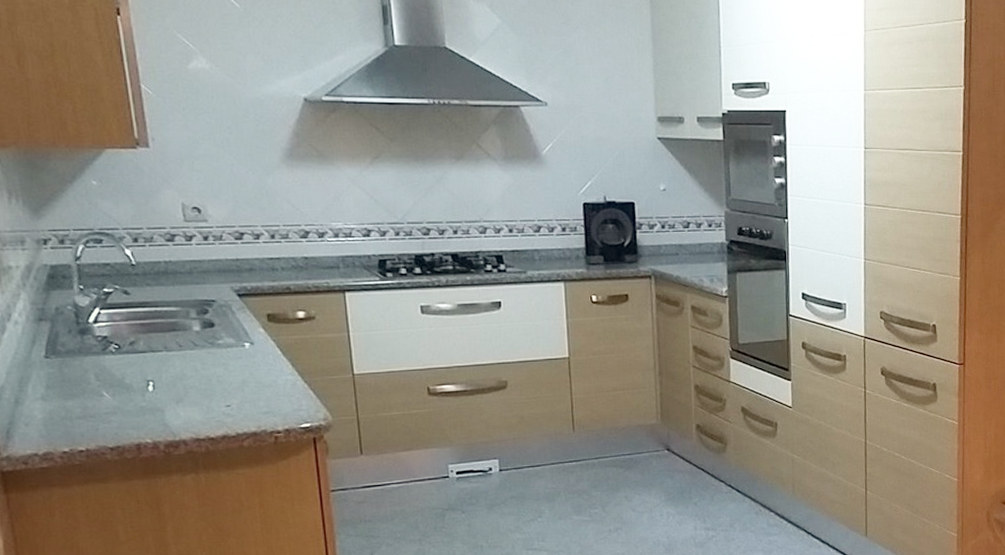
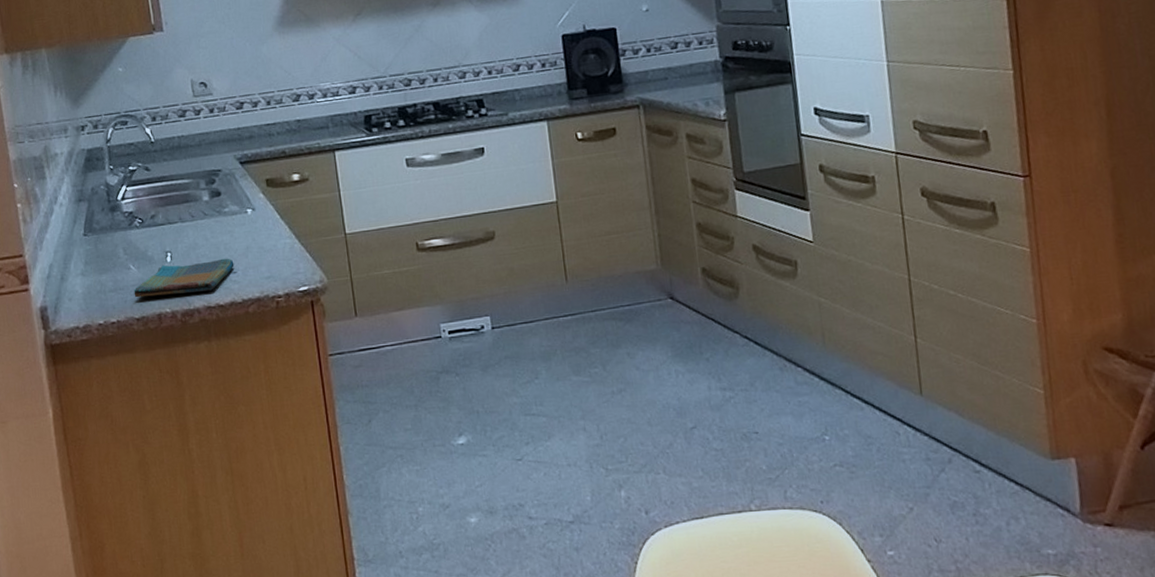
dish towel: none [107,391,228,427] -> present [134,258,234,298]

